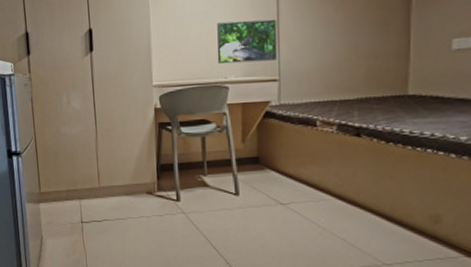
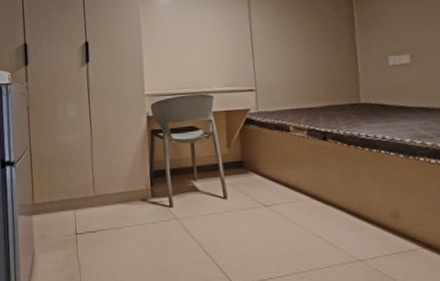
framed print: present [217,19,278,64] -> none [200,37,253,76]

